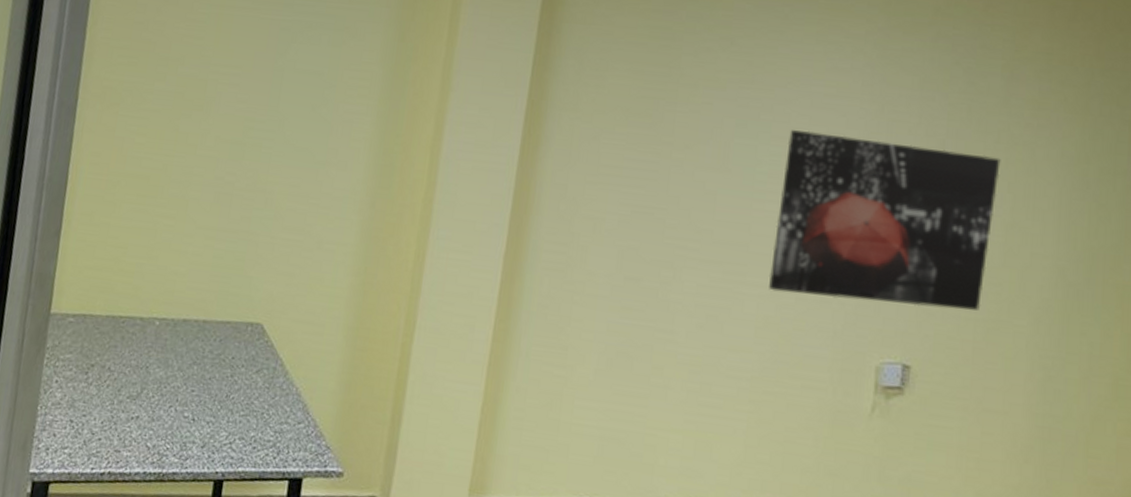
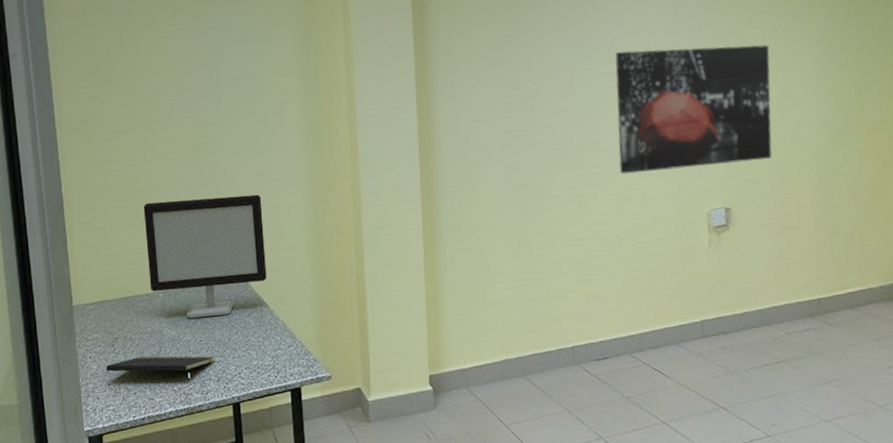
notepad: none [72,394,205,440] -> present [106,356,215,382]
computer monitor: none [146,204,304,365] -> present [143,194,267,319]

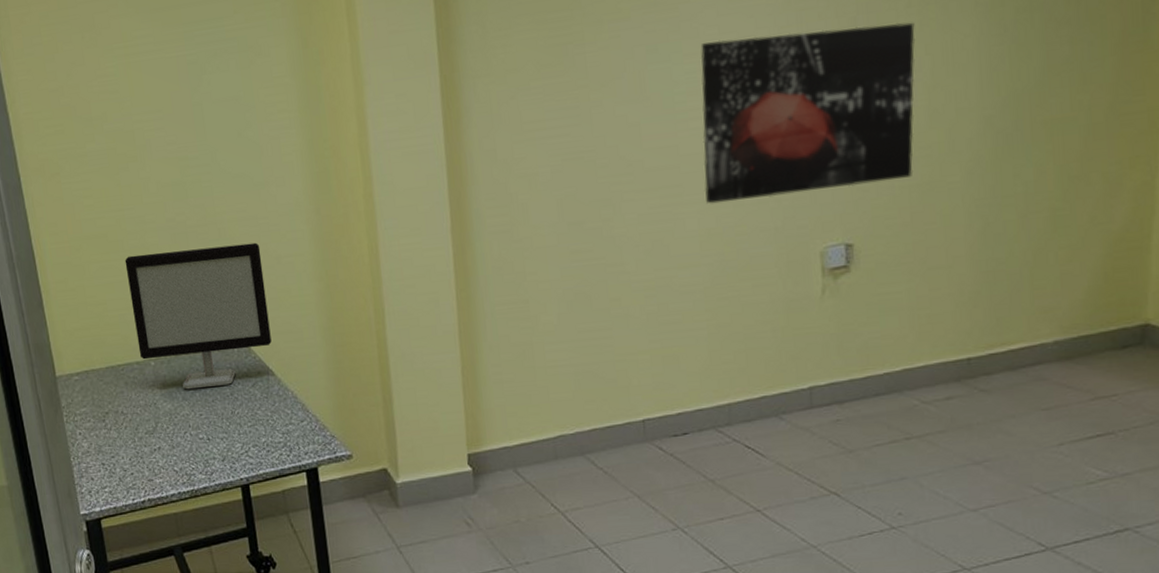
notepad: present [106,356,215,382] -> none [98,432,218,461]

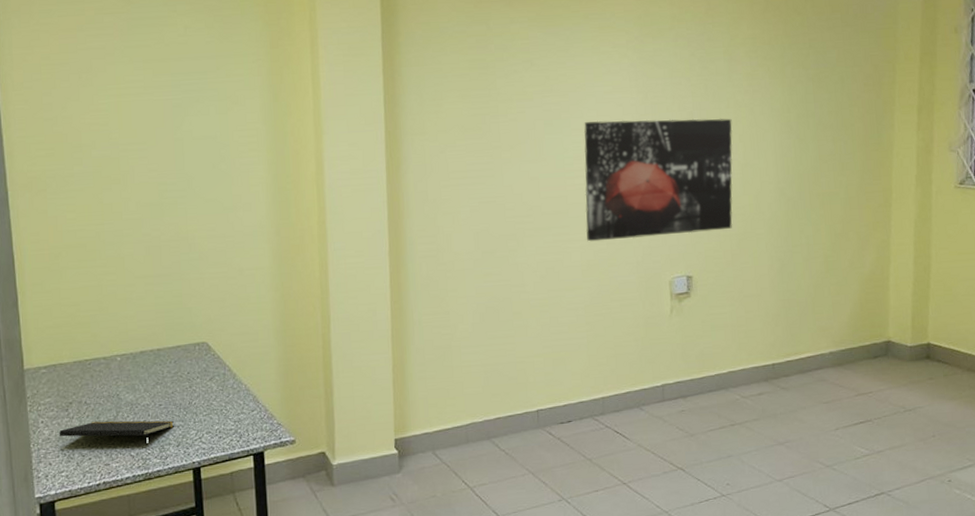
notepad: none [98,432,218,461] -> present [60,420,175,447]
computer monitor: present [124,242,272,390] -> none [100,257,230,383]

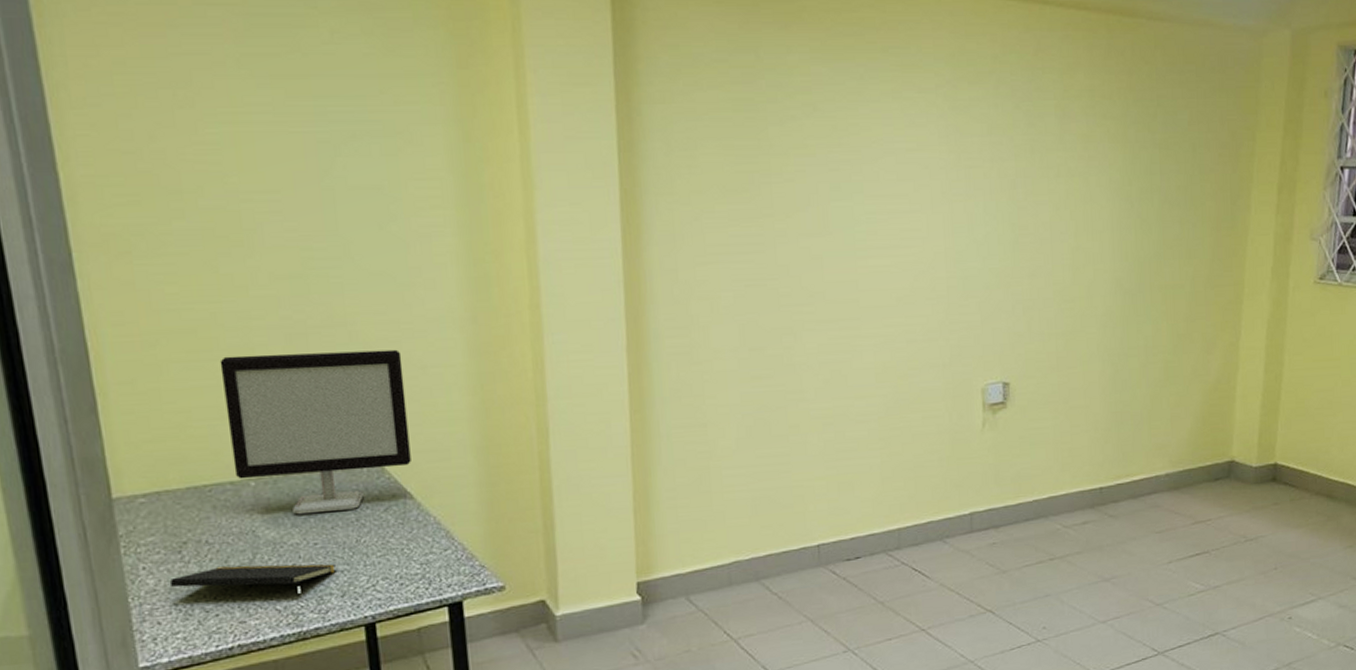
computer monitor: none [100,257,230,383] -> present [220,349,411,515]
wall art: present [583,118,733,242] -> none [880,186,1063,339]

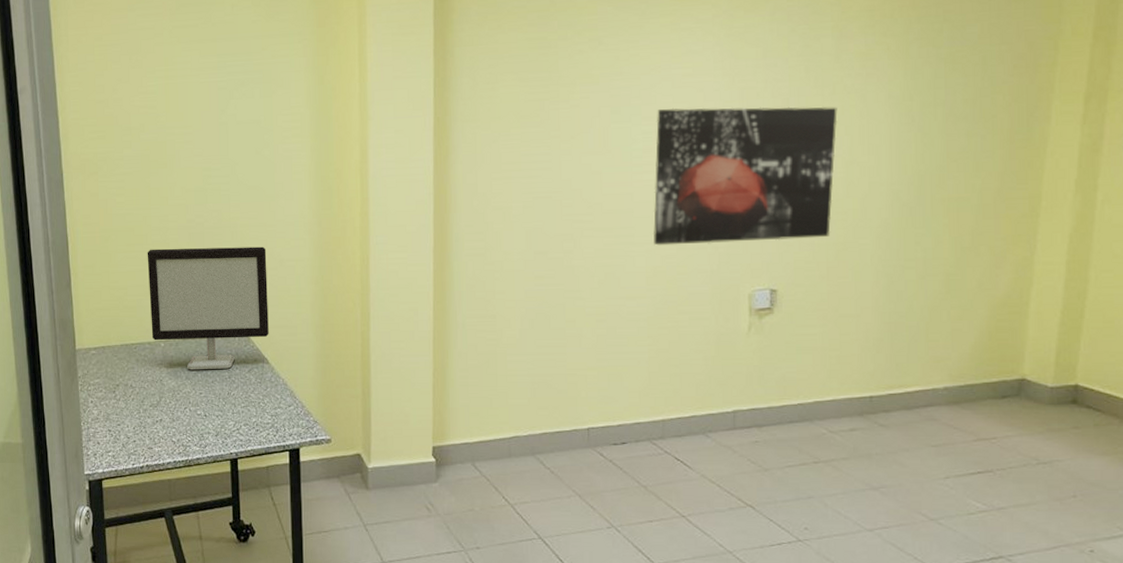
notepad: present [170,563,337,598] -> none [107,405,214,434]
wall art: none [880,186,1063,339] -> present [653,106,838,246]

